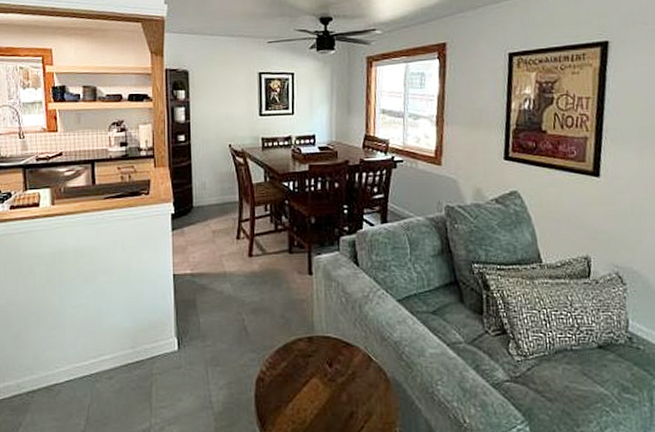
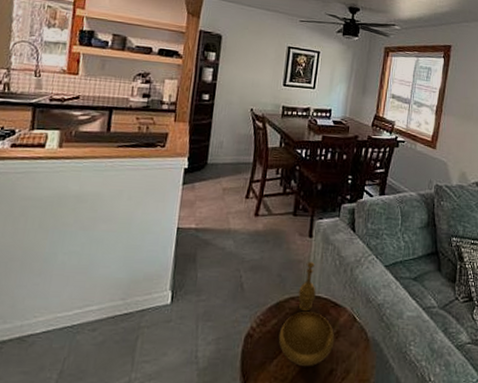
decorative bowl: none [290,301,351,410] -> present [278,262,335,367]

